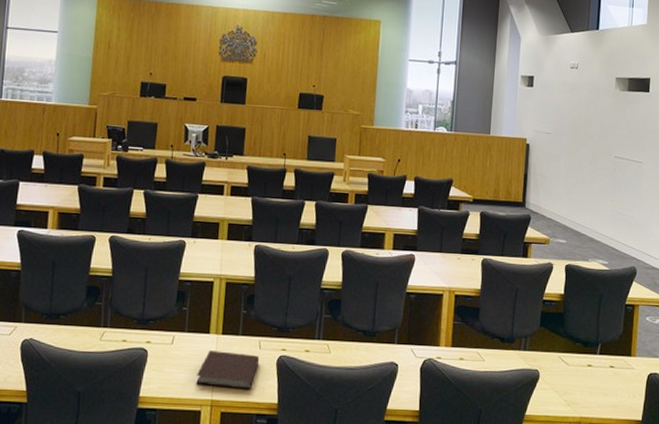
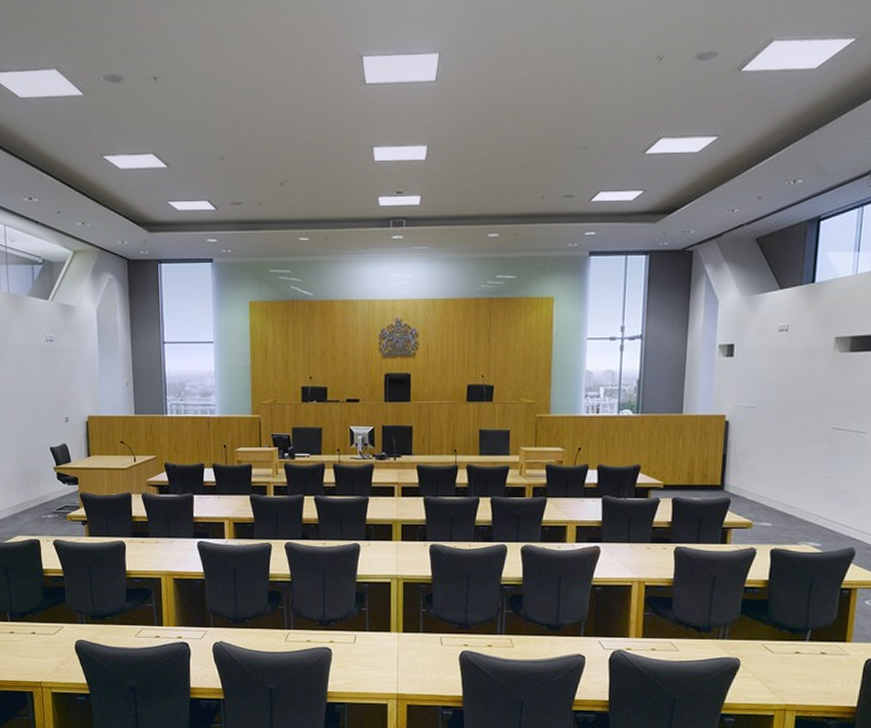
notebook: present [196,350,260,390] -> none [381,648,442,684]

